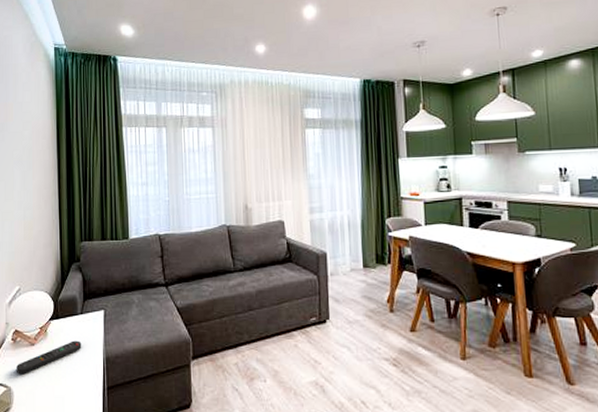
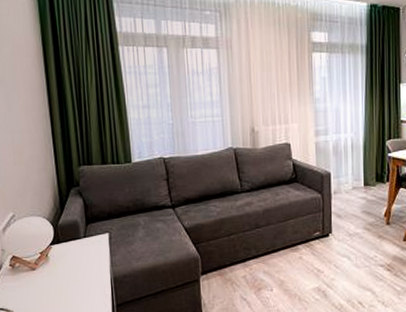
remote control: present [17,340,82,375] -> none [18,263,87,298]

